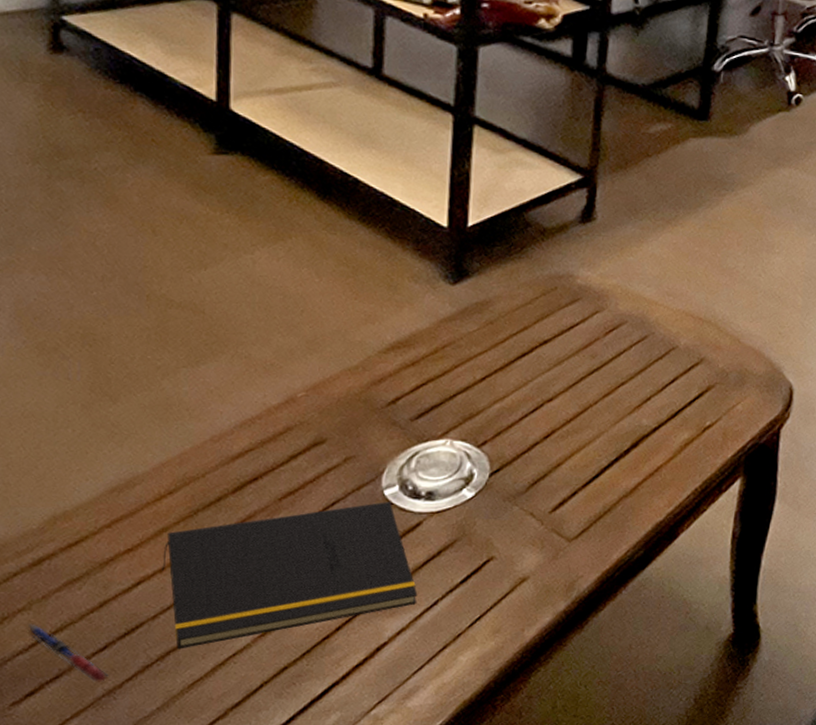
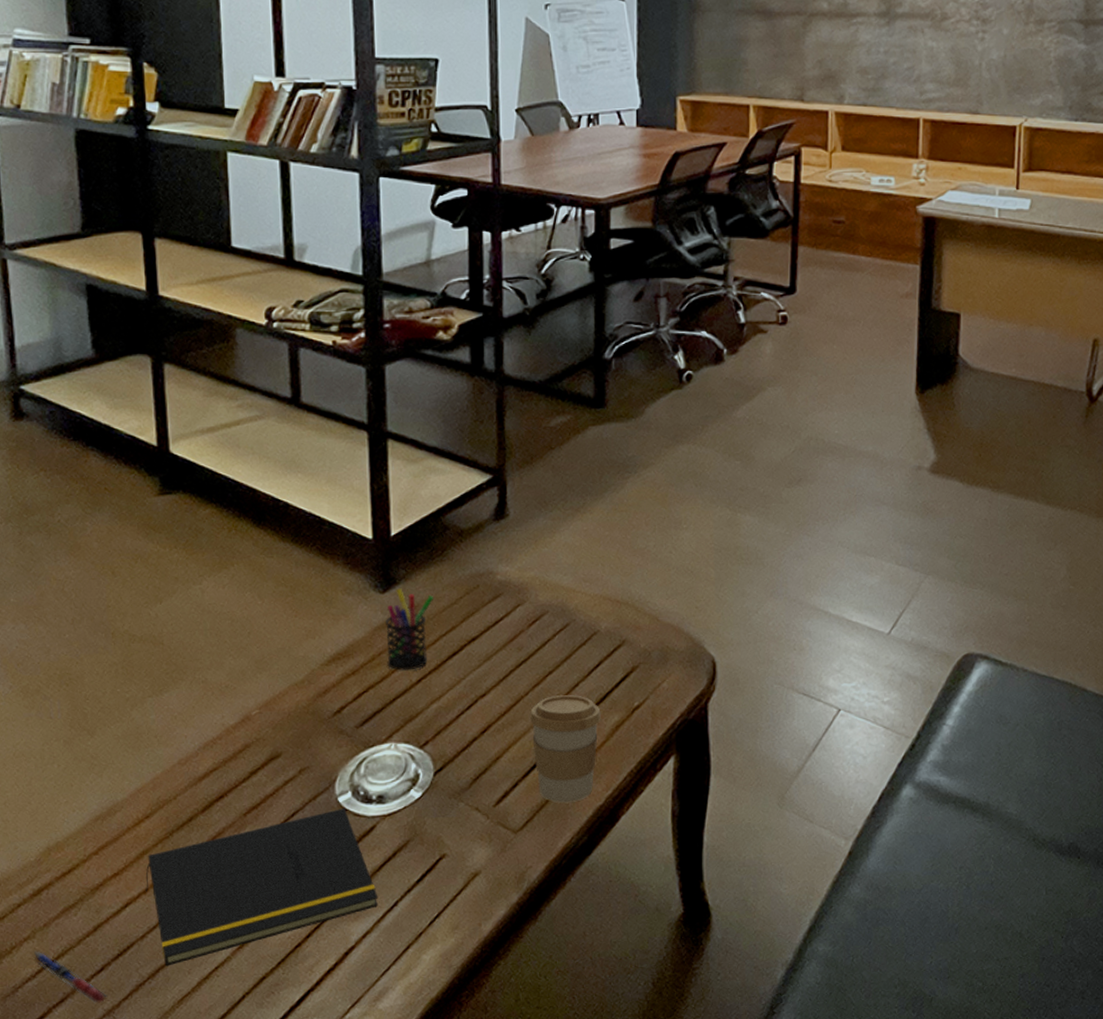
pen holder: none [451,281,508,367] -> present [386,588,435,671]
coffee cup: none [596,407,671,516] -> present [529,695,601,804]

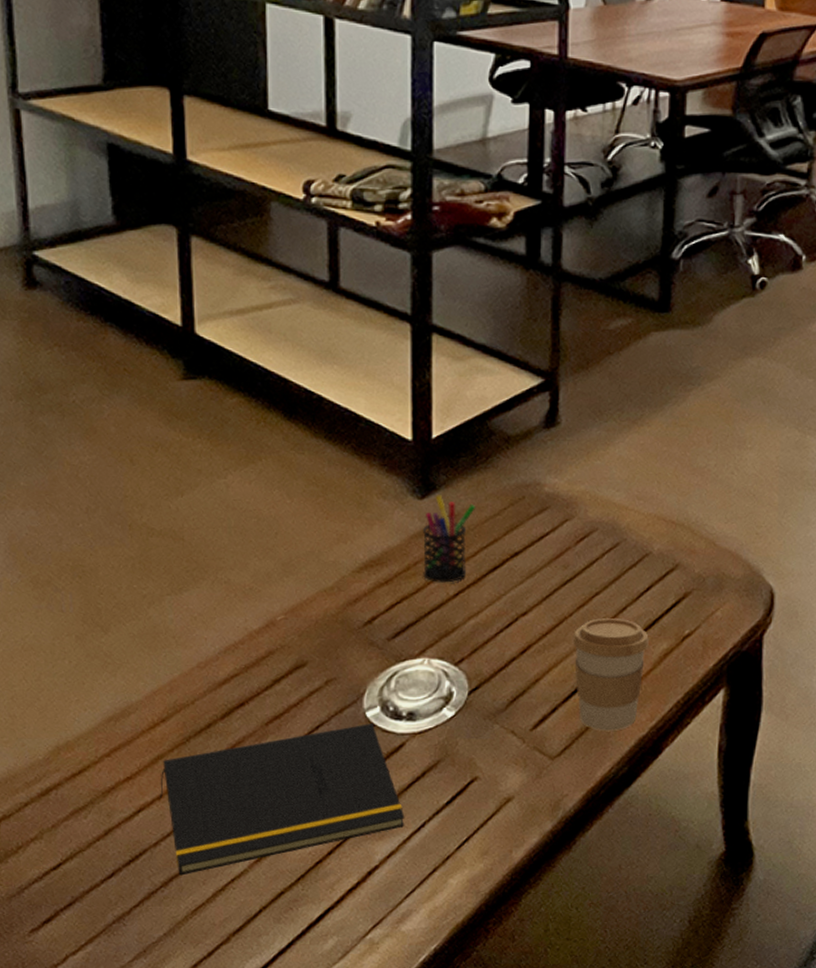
pen: present [34,951,107,1003] -> none [42,852,117,909]

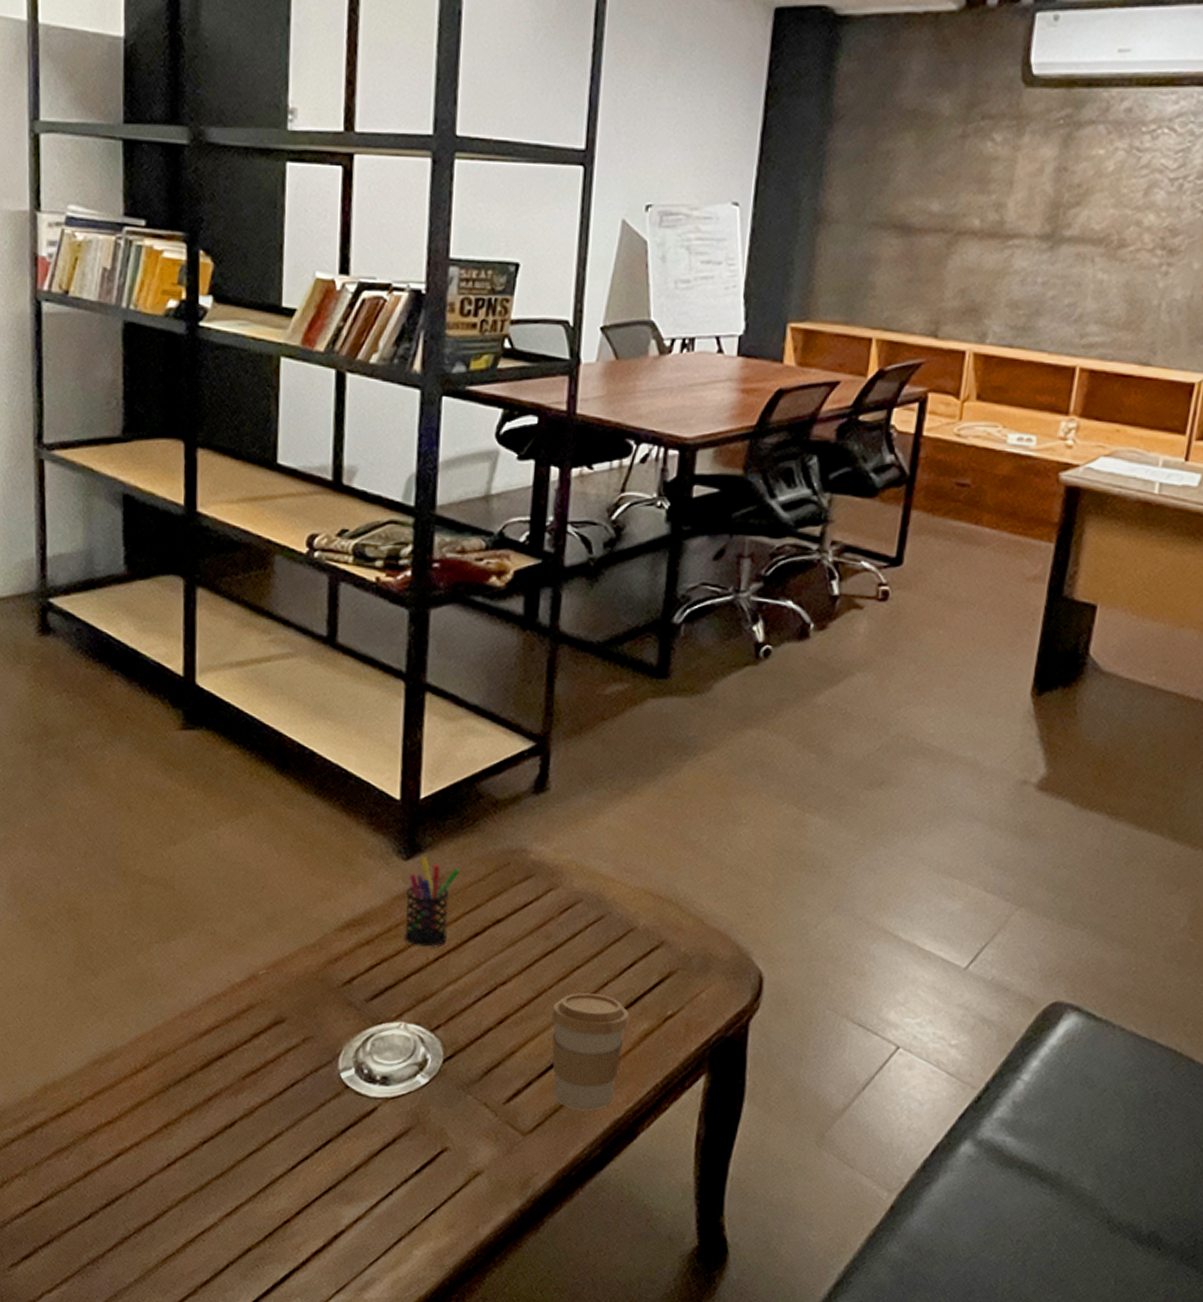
notepad: present [159,722,405,876] -> none [137,1084,374,1224]

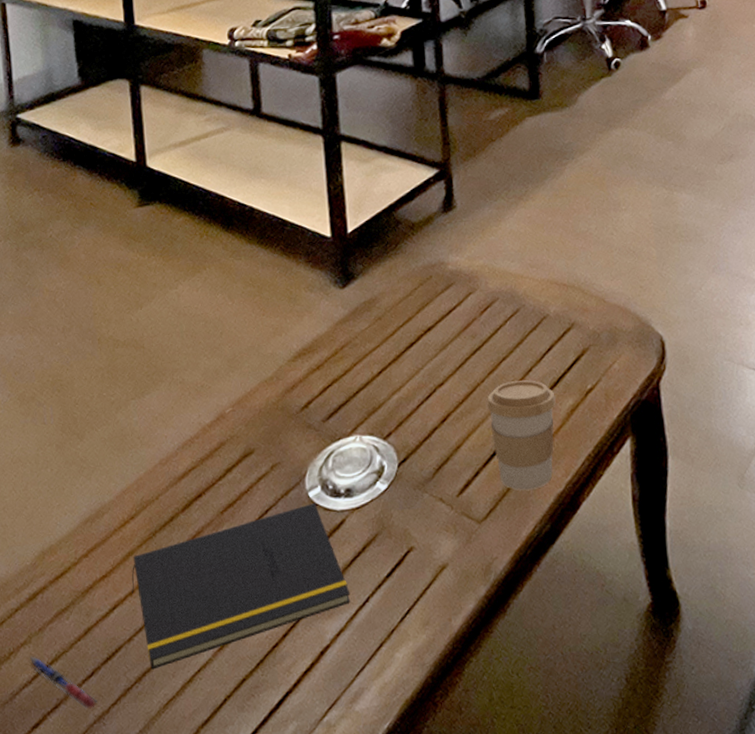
pen: none [25,1188,93,1251] -> present [30,656,98,709]
notepad: none [137,1084,374,1224] -> present [131,502,351,670]
pen holder: present [404,856,461,947] -> none [346,283,391,363]

